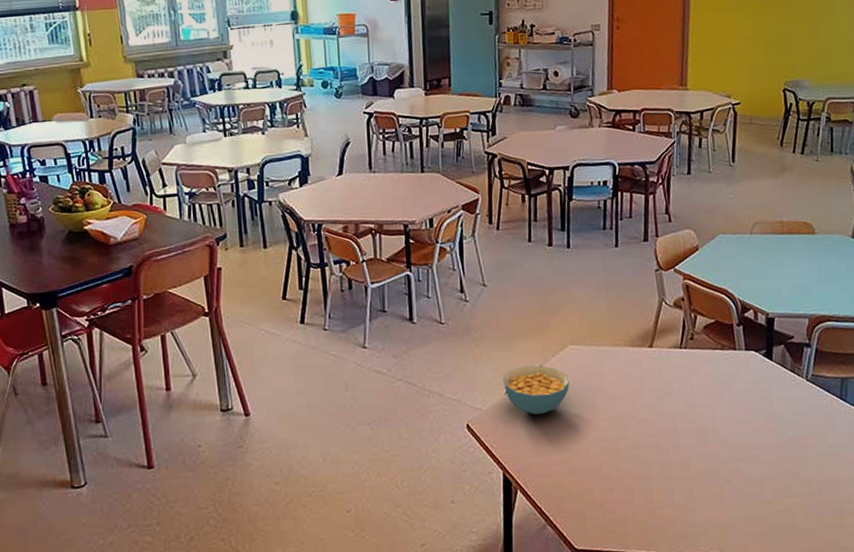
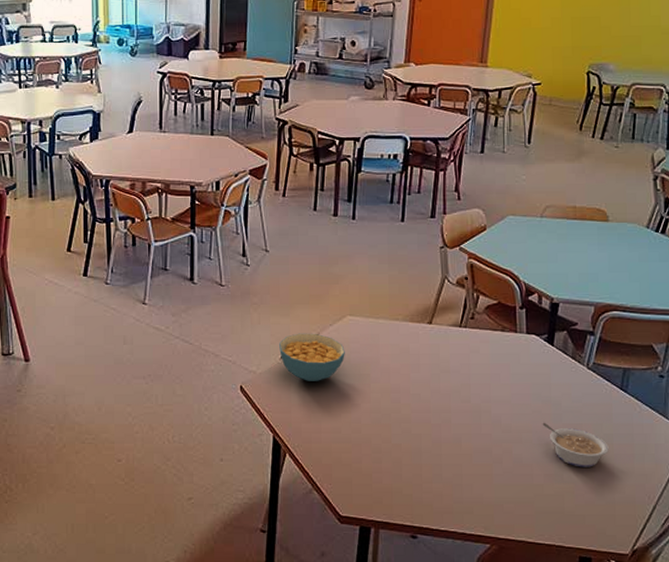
legume: none [767,437,834,480] -> present [542,422,609,467]

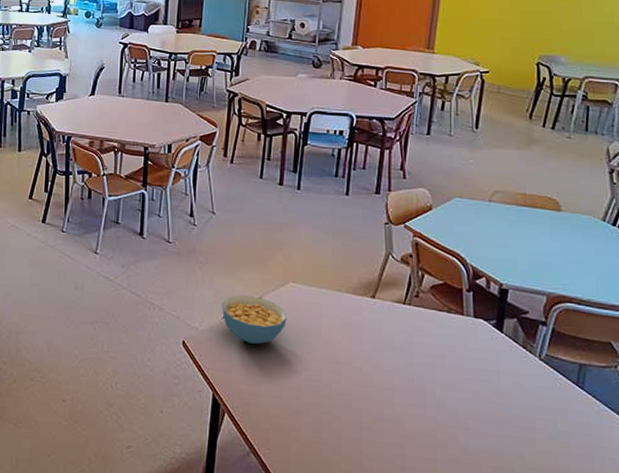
legume: present [542,422,609,467] -> none [490,411,564,465]

